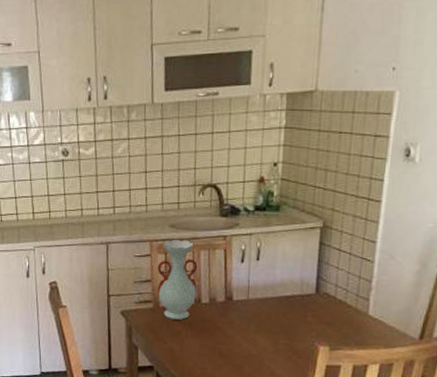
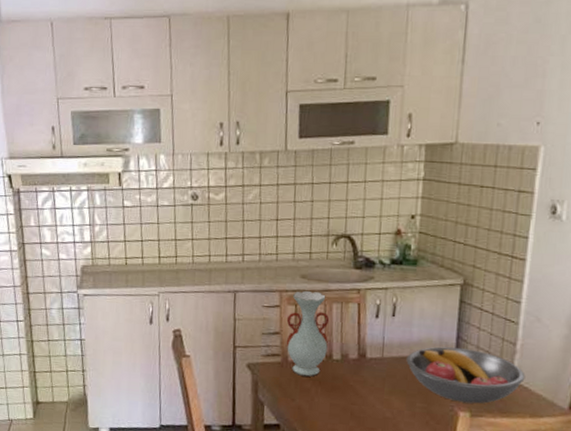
fruit bowl: none [270,287,380,338] -> present [406,346,526,404]

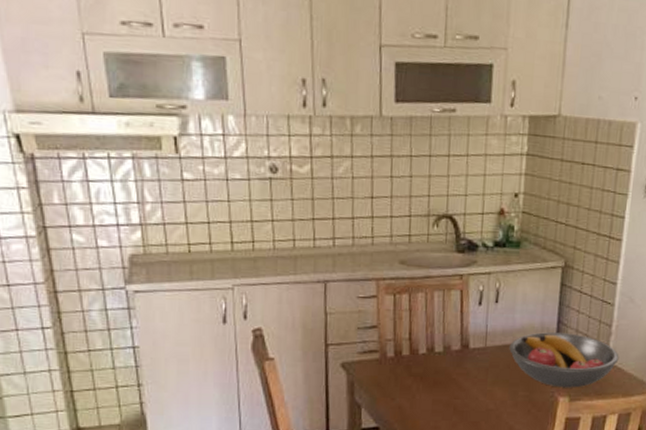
vase: present [286,290,330,377] -> none [384,277,431,373]

